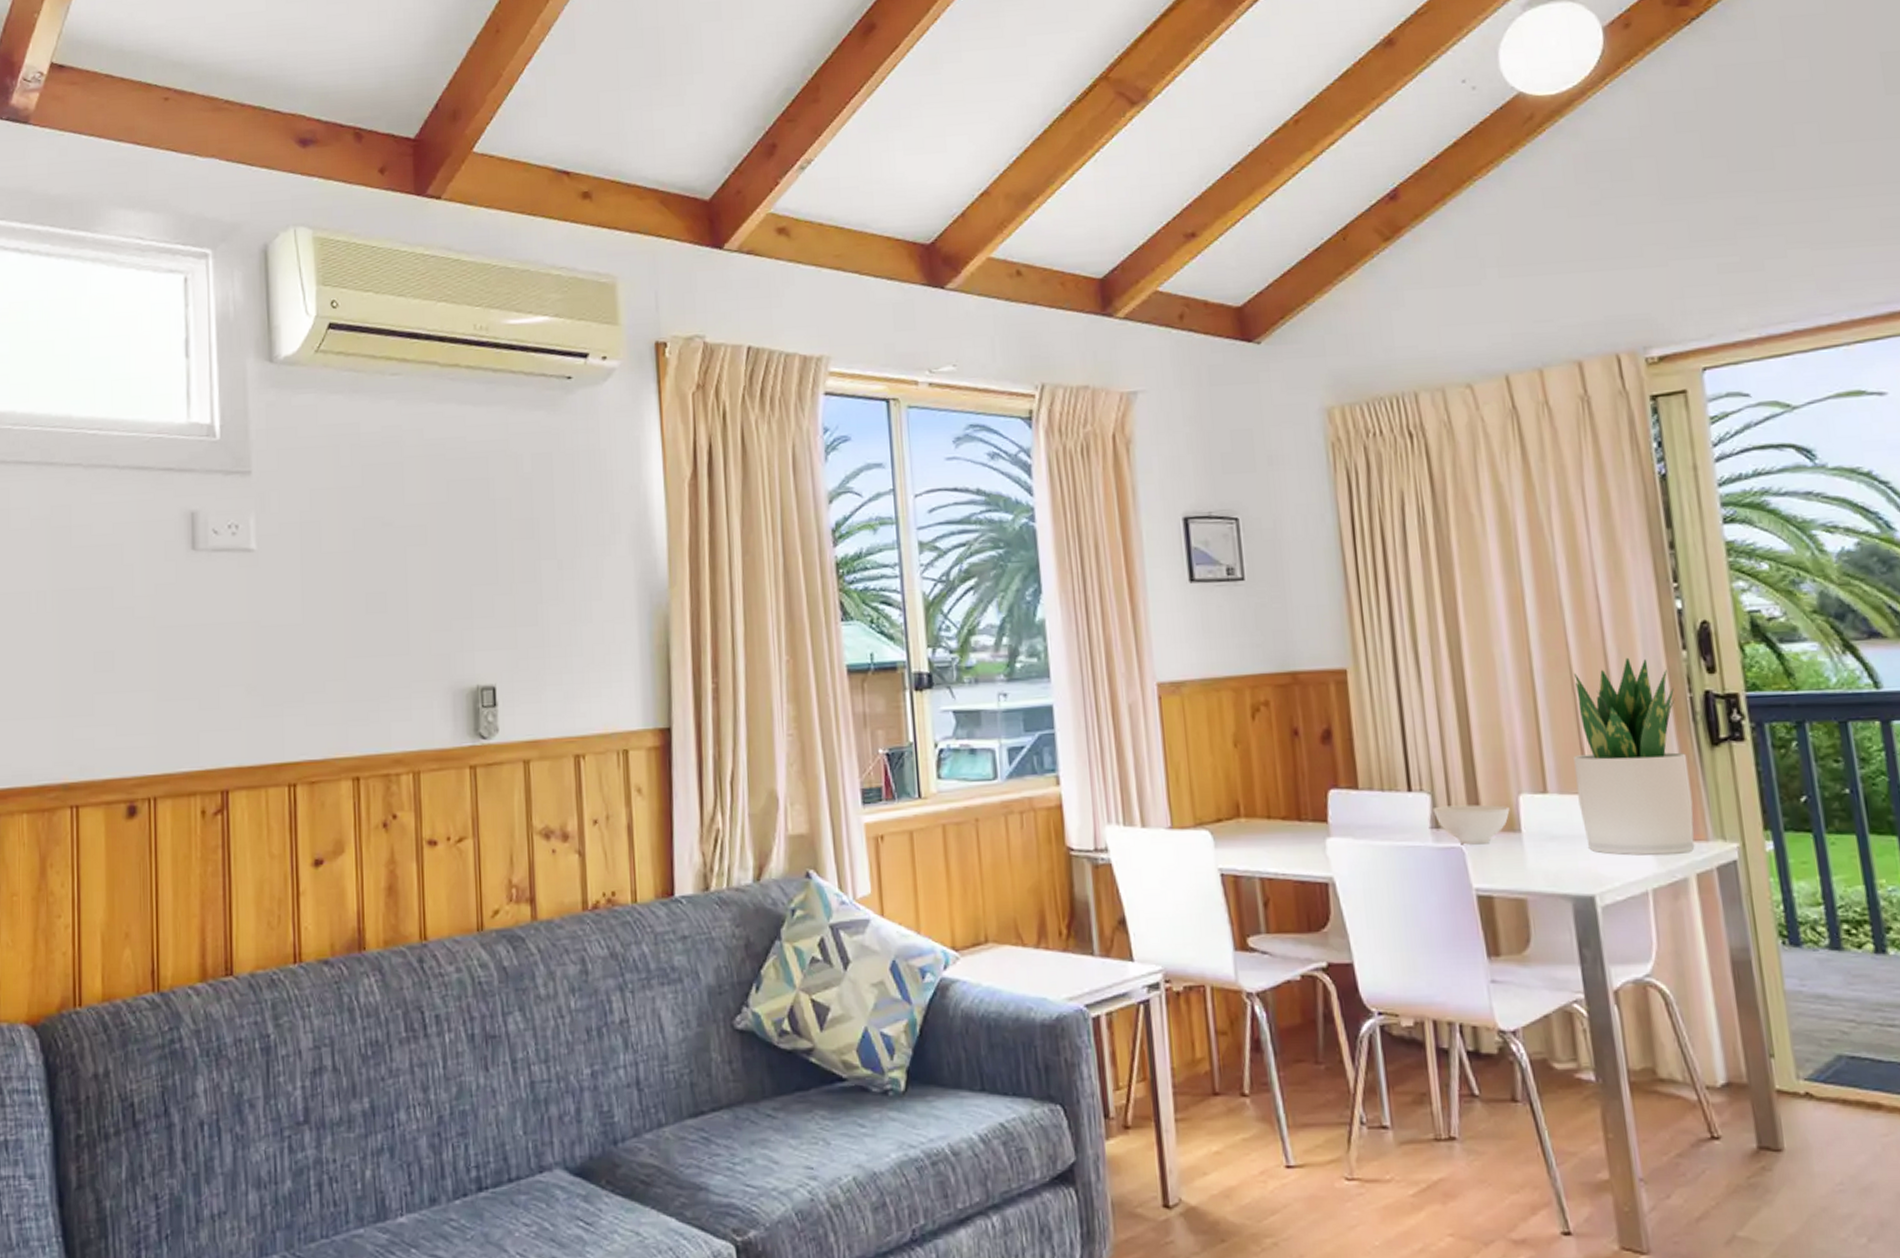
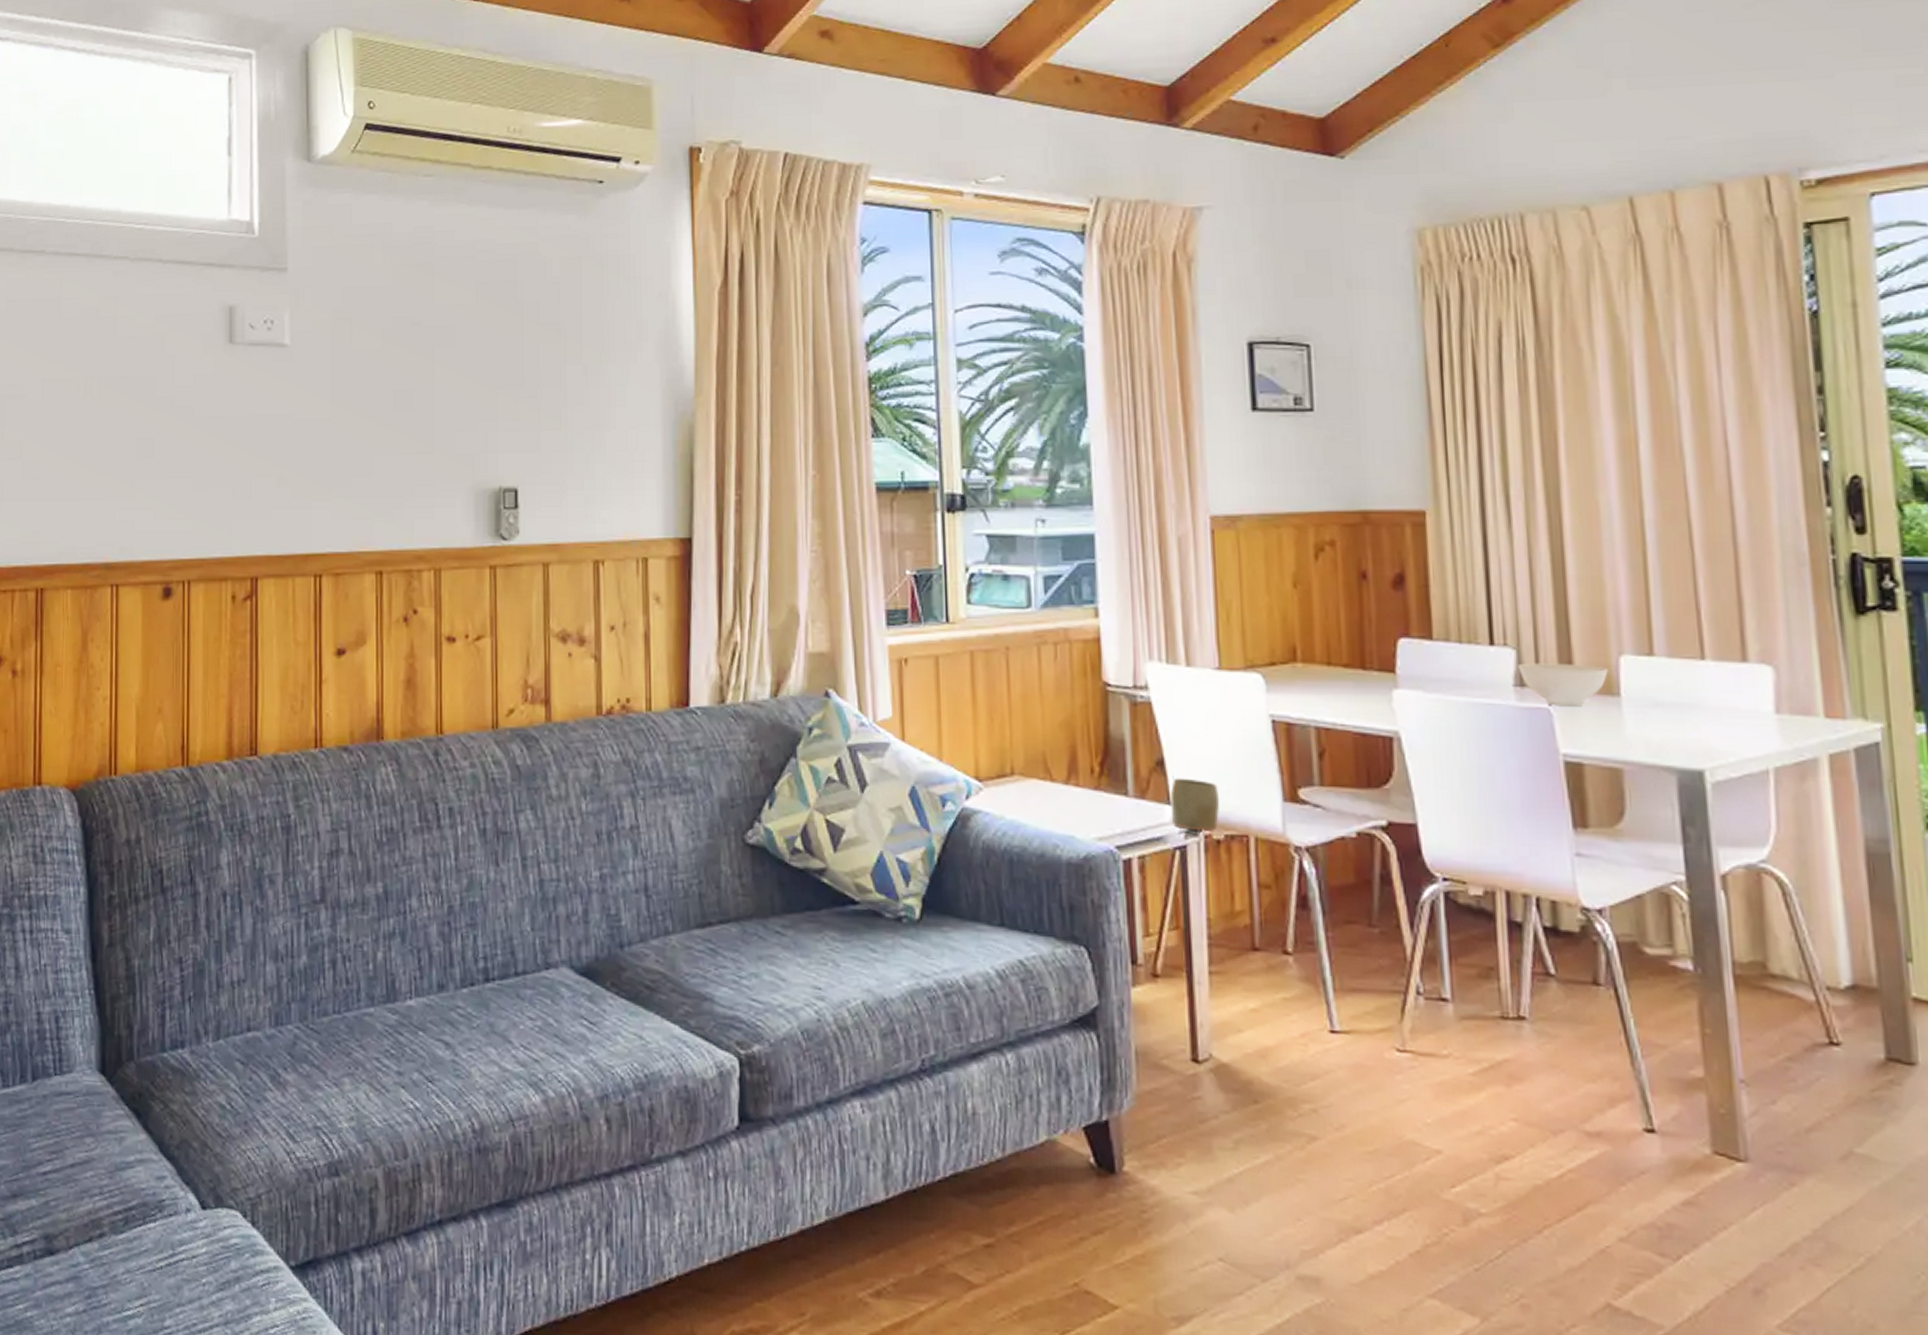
mug: none [1132,934,1178,985] -> present [1170,777,1220,832]
planter: present [1574,657,1695,856] -> none [1687,512,1830,732]

